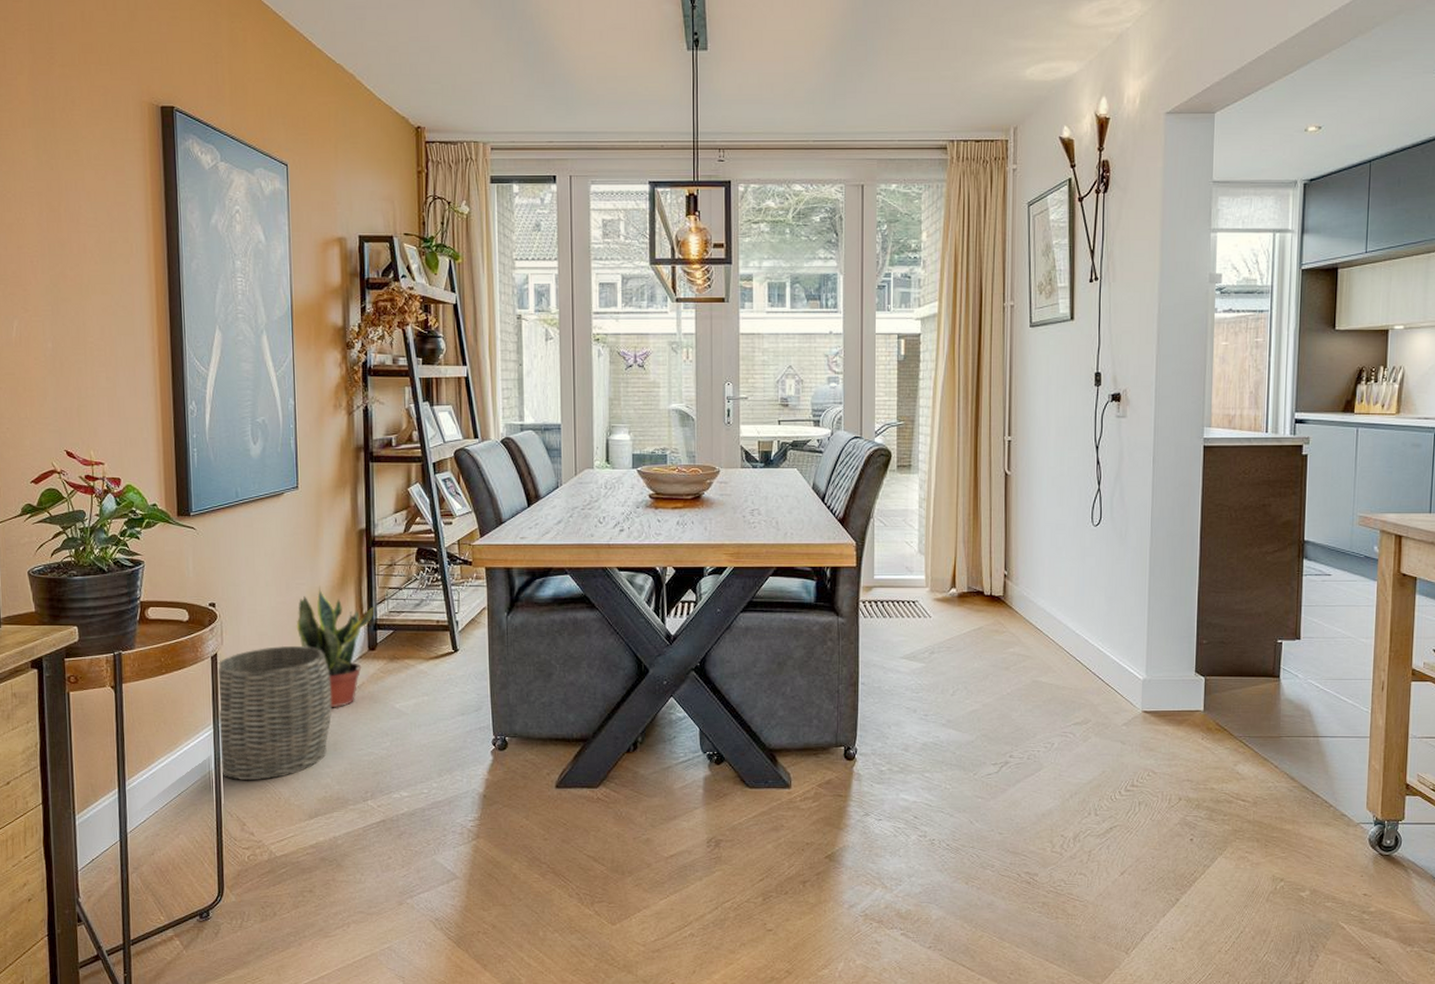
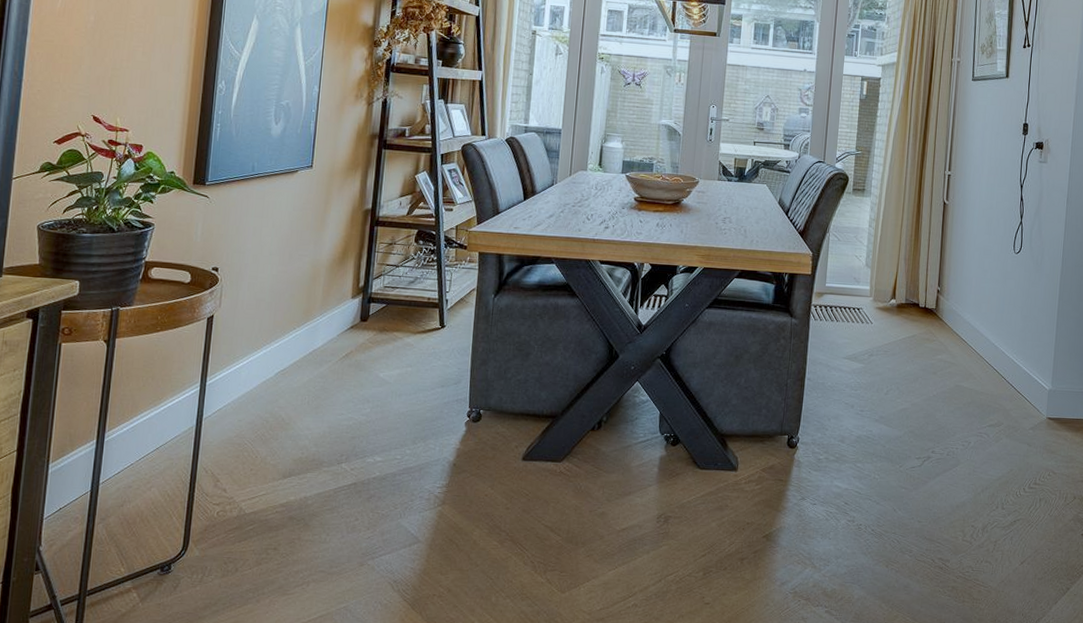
woven basket: present [216,645,333,781] -> none [201,311,321,440]
potted plant: present [296,585,376,708] -> none [293,258,372,374]

